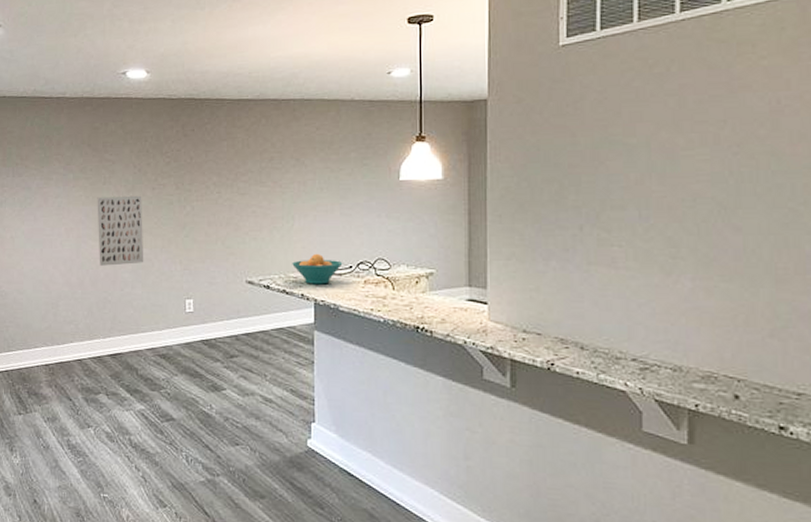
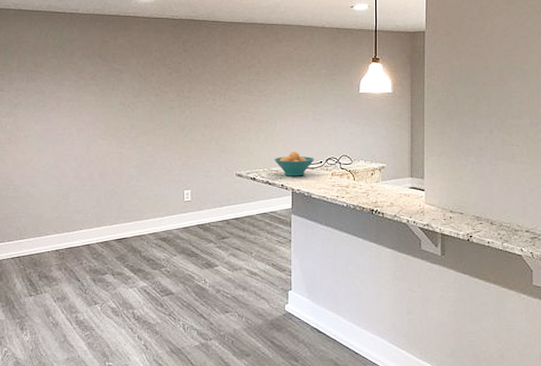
wall art: present [97,195,144,266] -> none [106,101,148,162]

